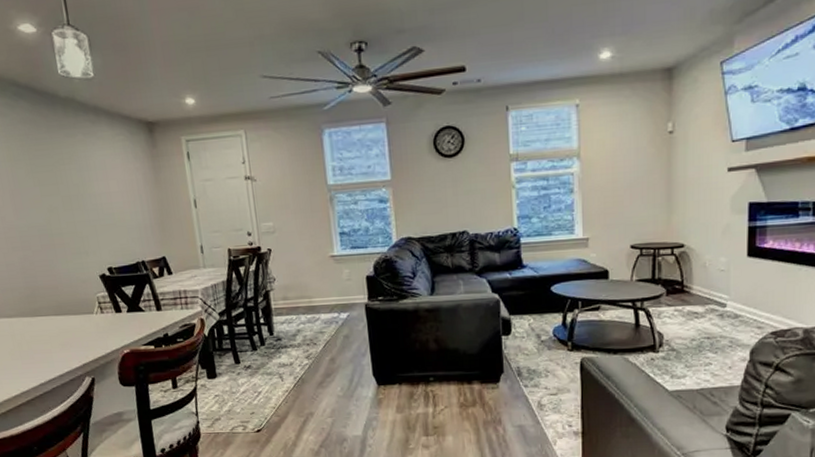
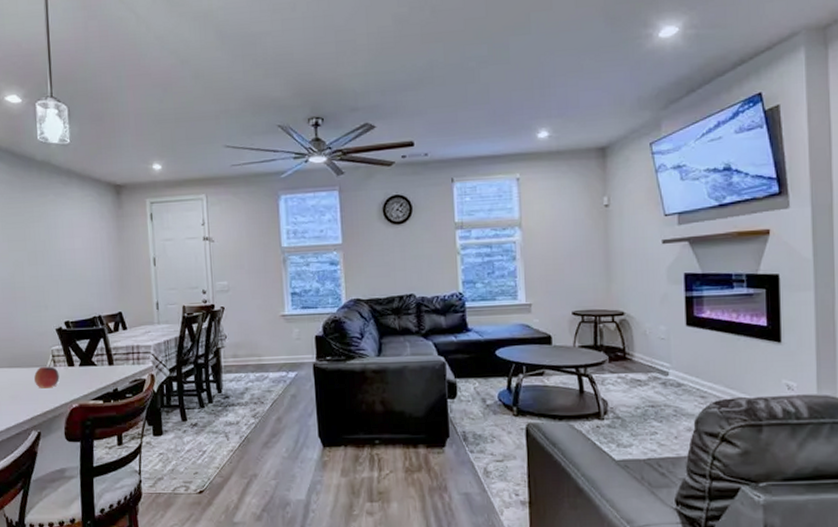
fruit: none [82,313,108,336] -> present [34,366,59,389]

